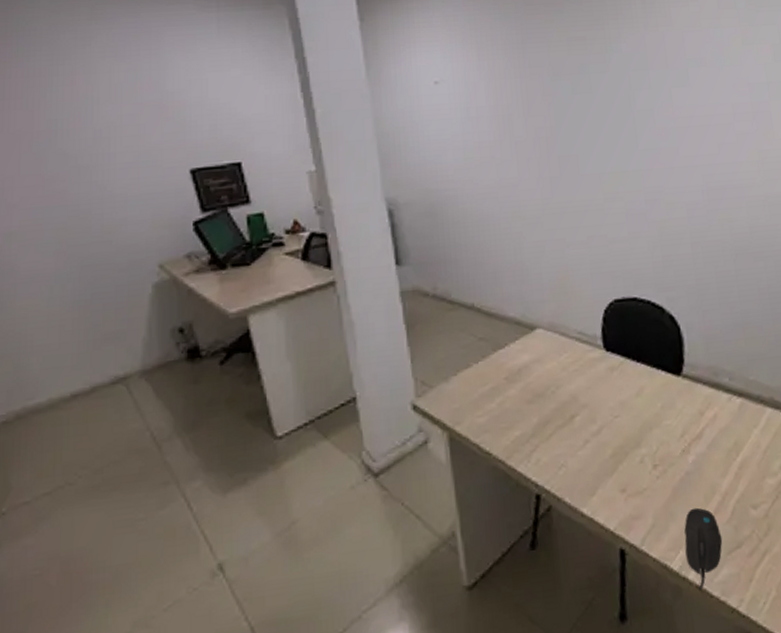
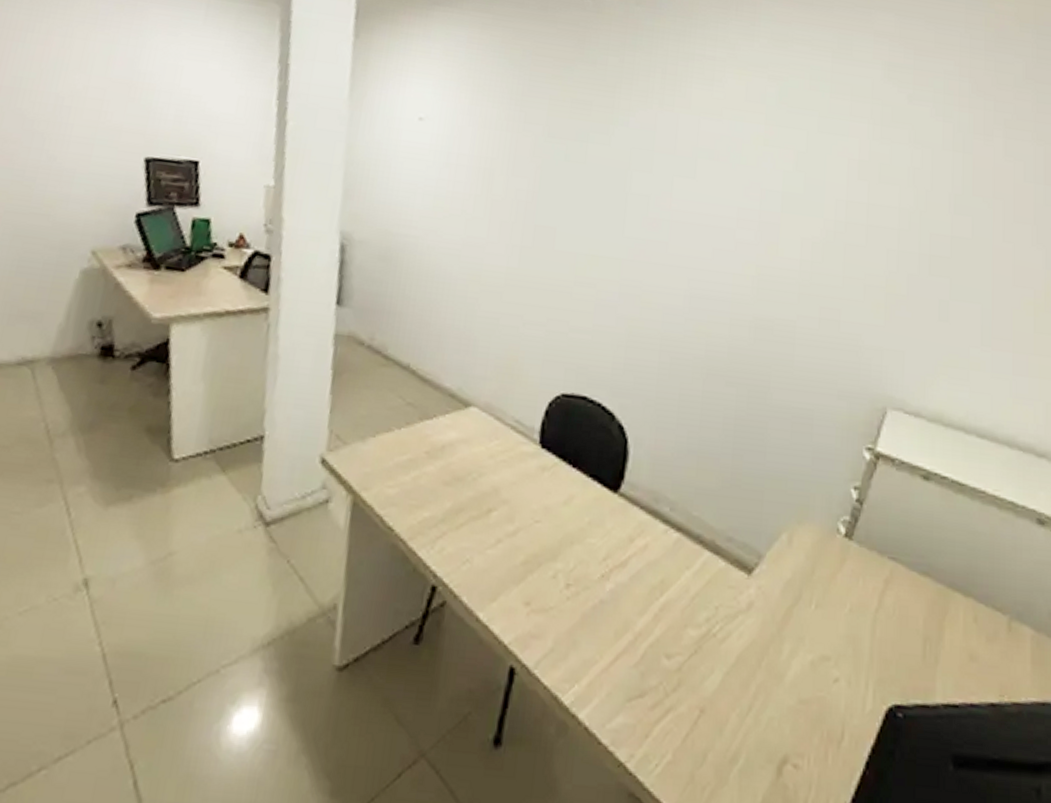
computer mouse: present [684,507,722,591] -> none [580,641,625,733]

